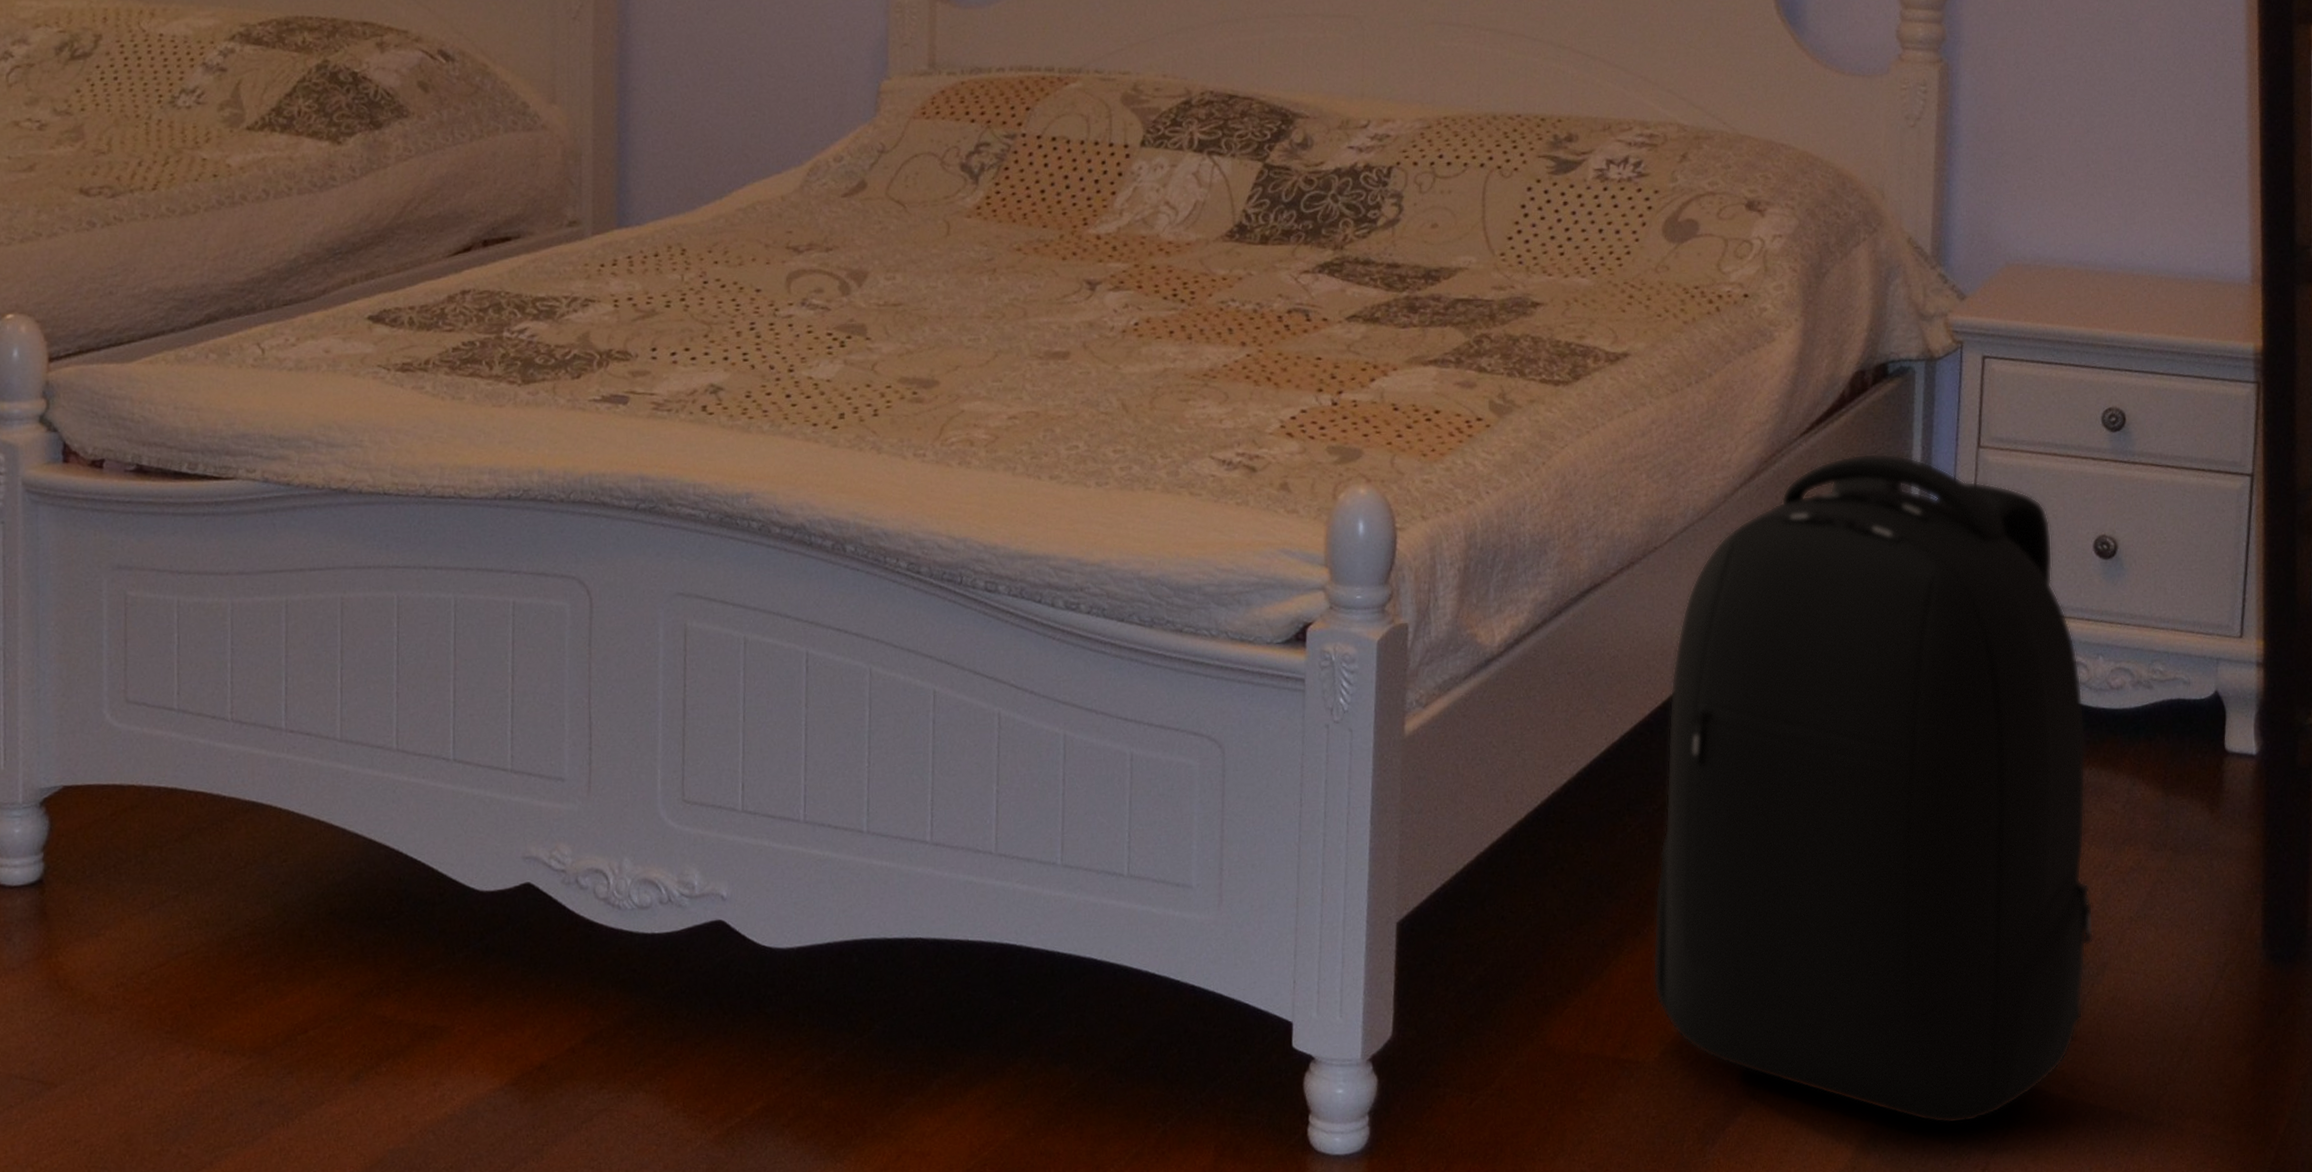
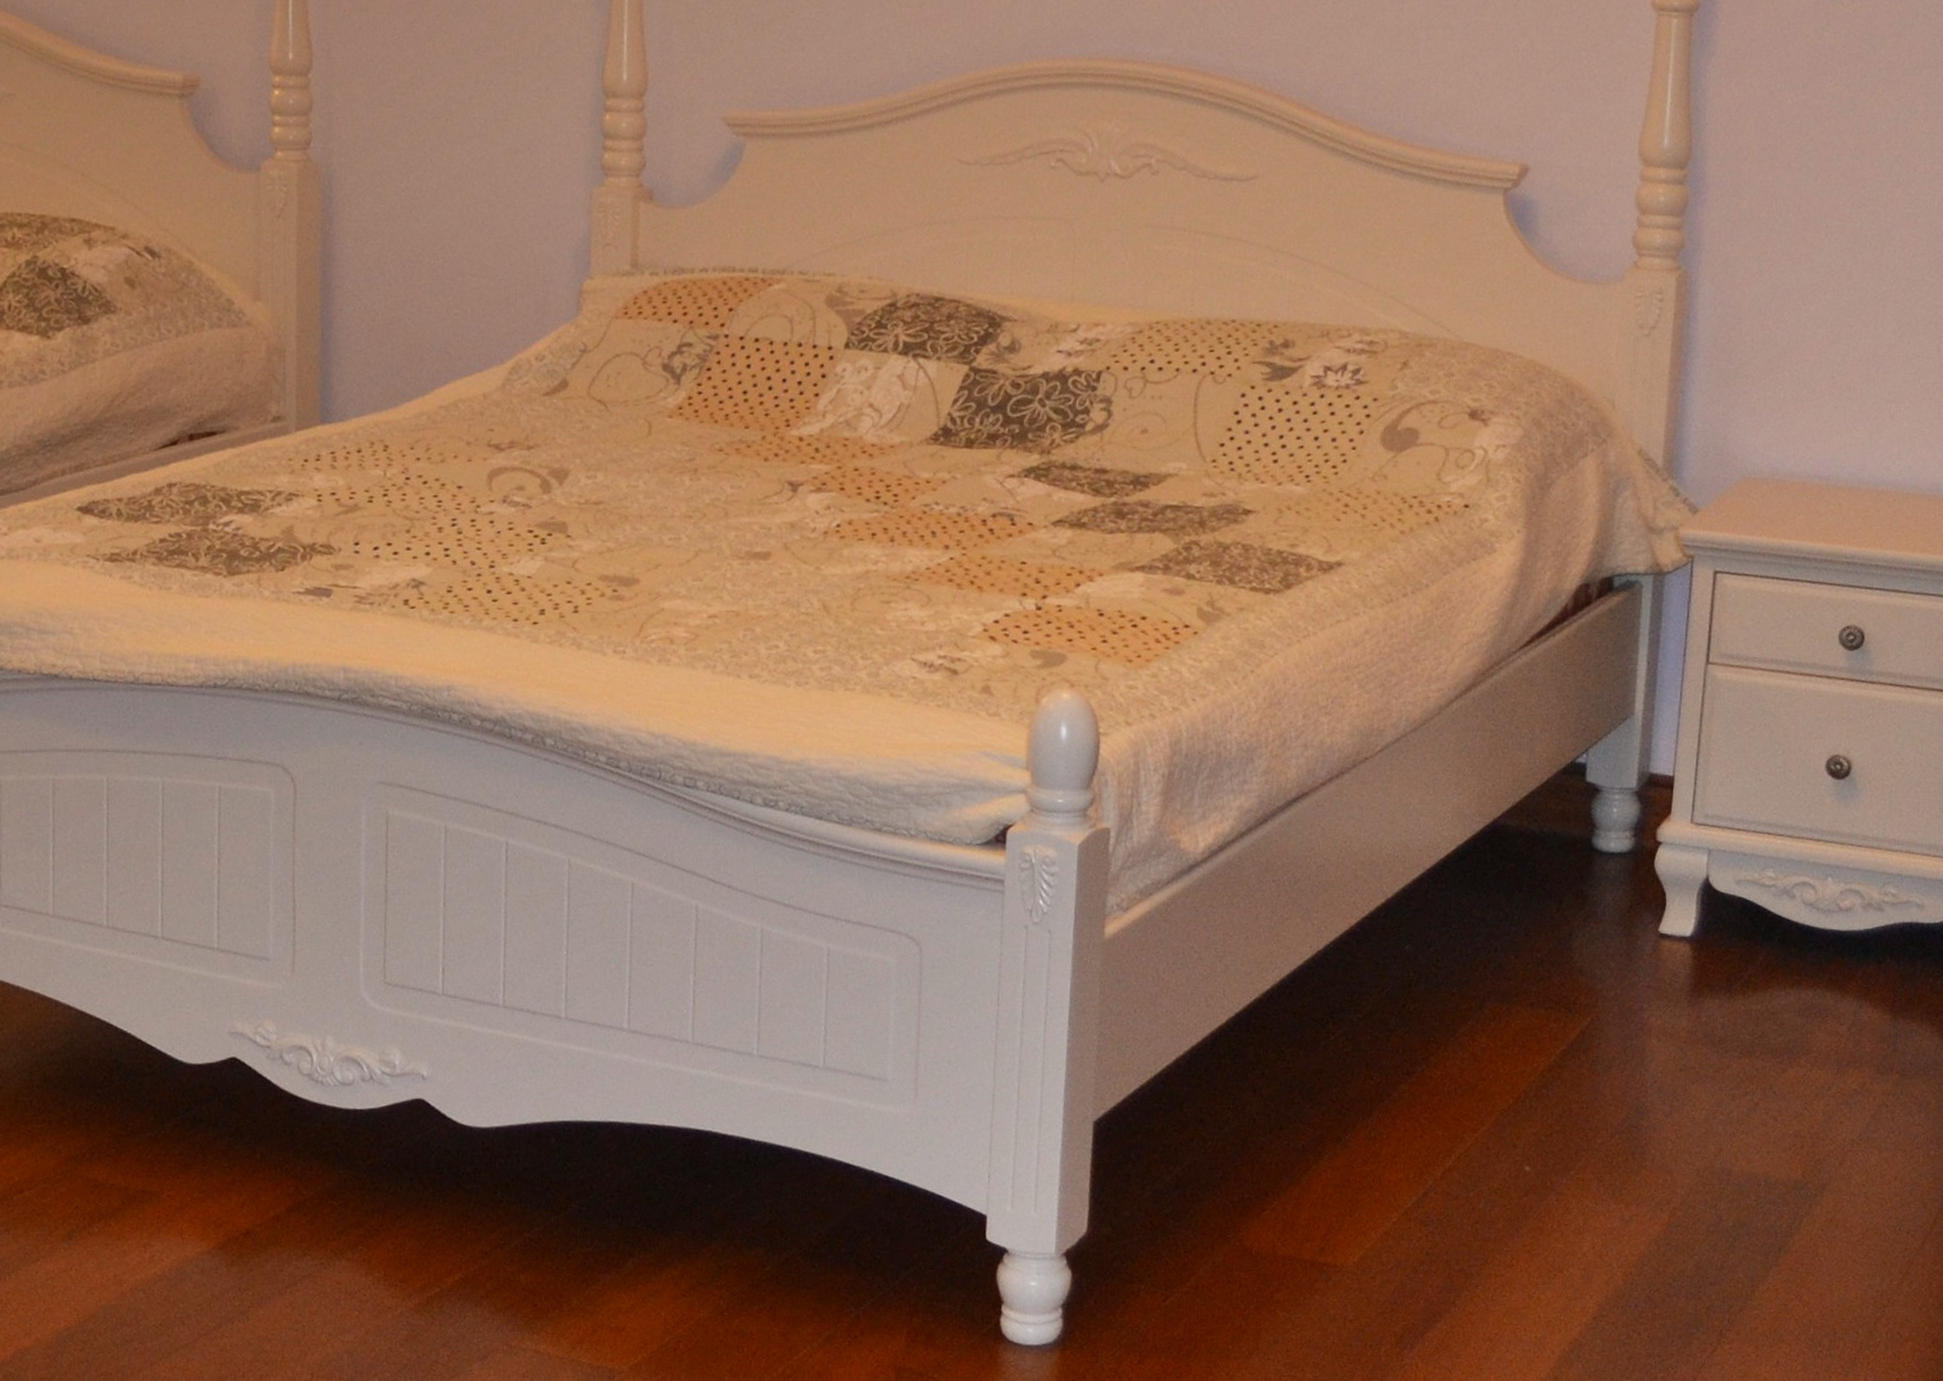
backpack: present [1652,453,2094,1125] -> none [1353,667,1813,1338]

